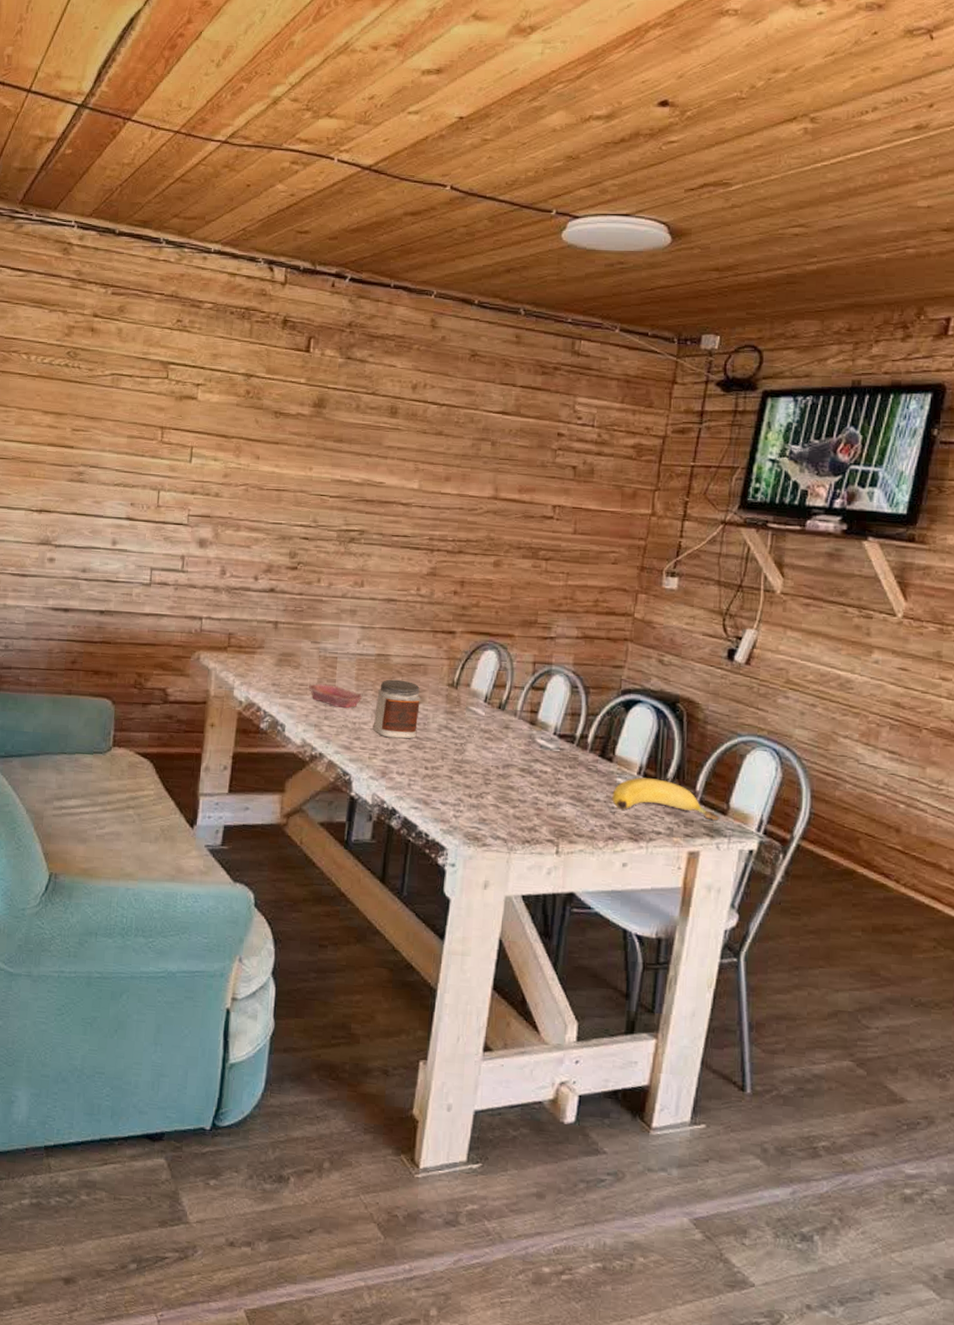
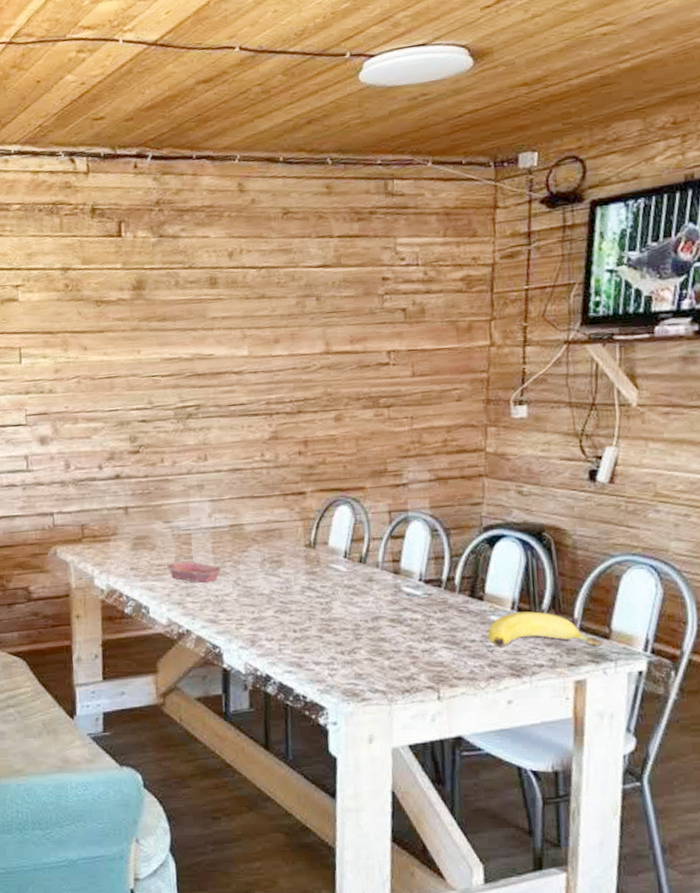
jar: present [373,679,421,739] -> none [235,547,281,606]

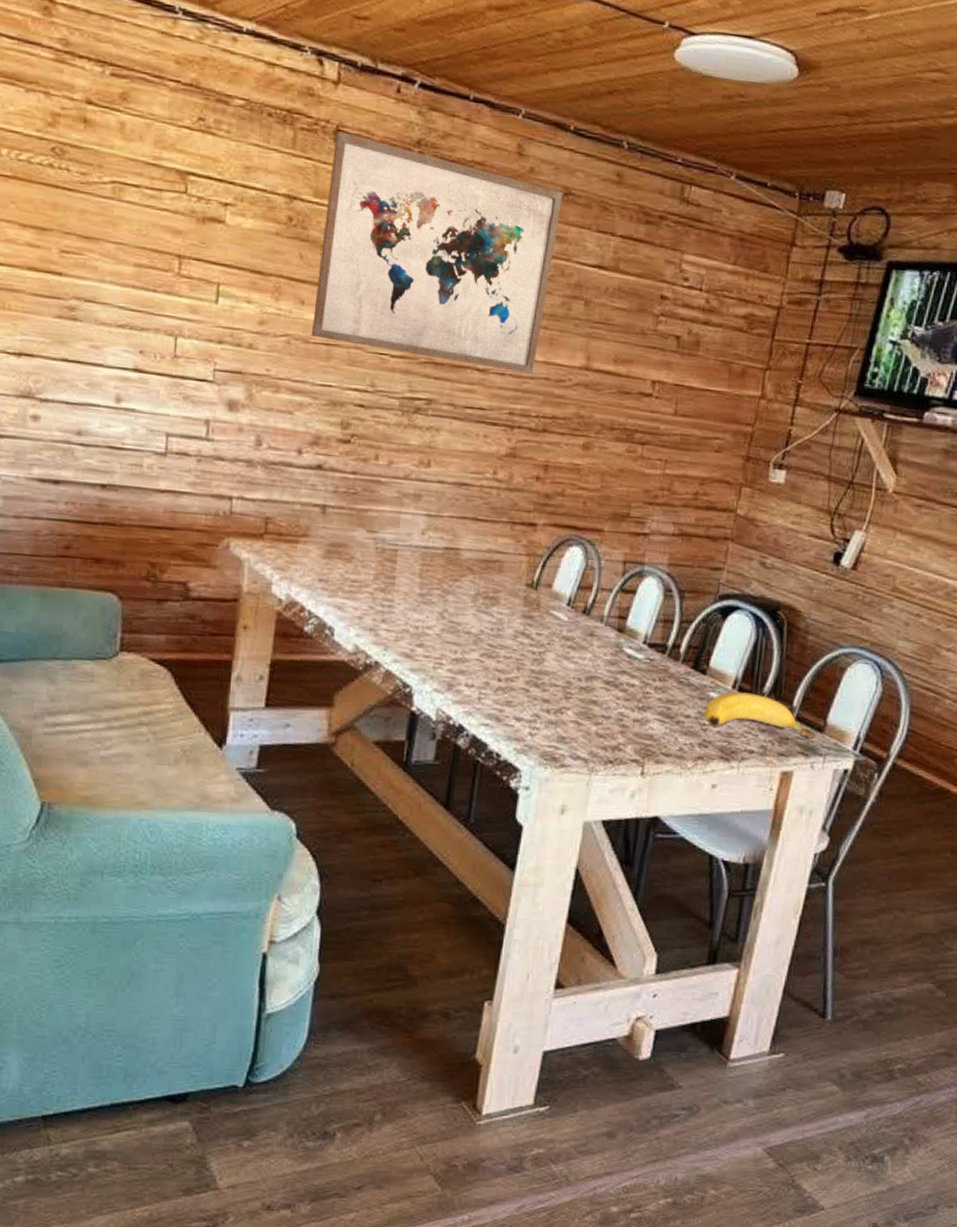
wall art: none [92,209,283,374] -> present [312,131,563,375]
bowl: present [167,561,221,583] -> none [363,580,426,610]

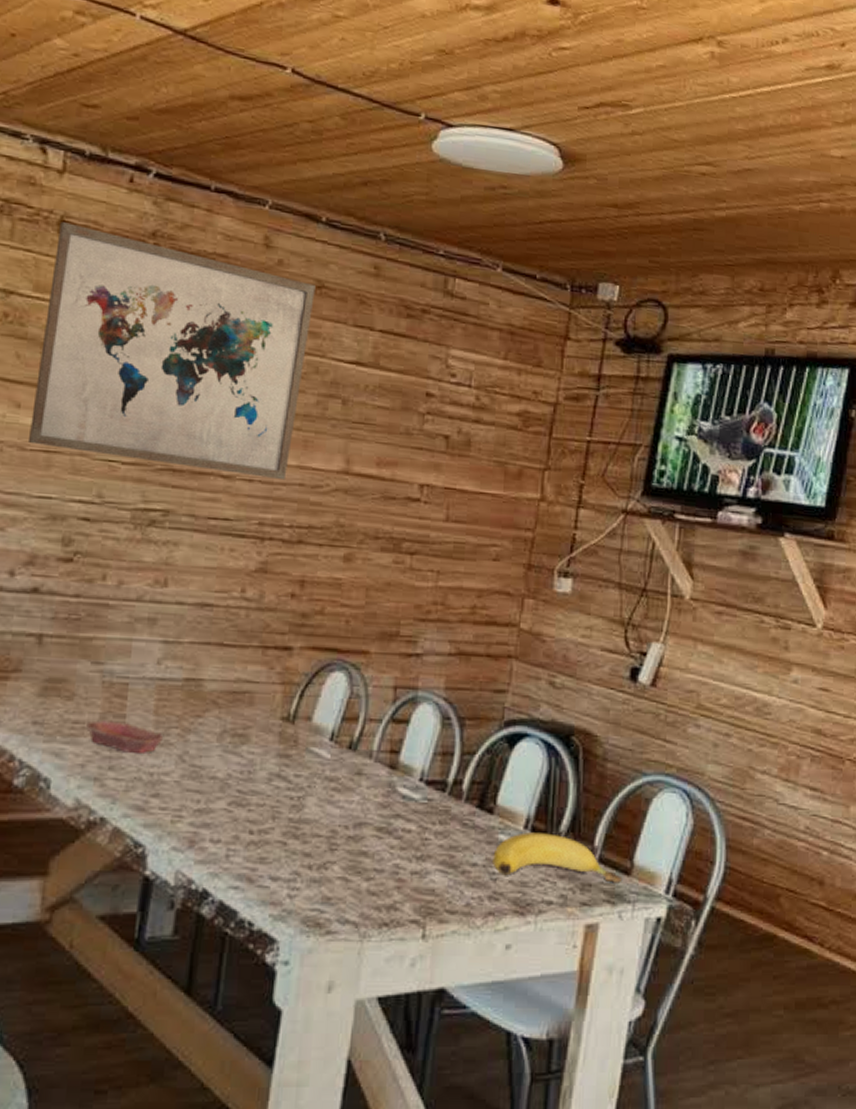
bowl: none [363,580,426,610] -> present [86,720,163,753]

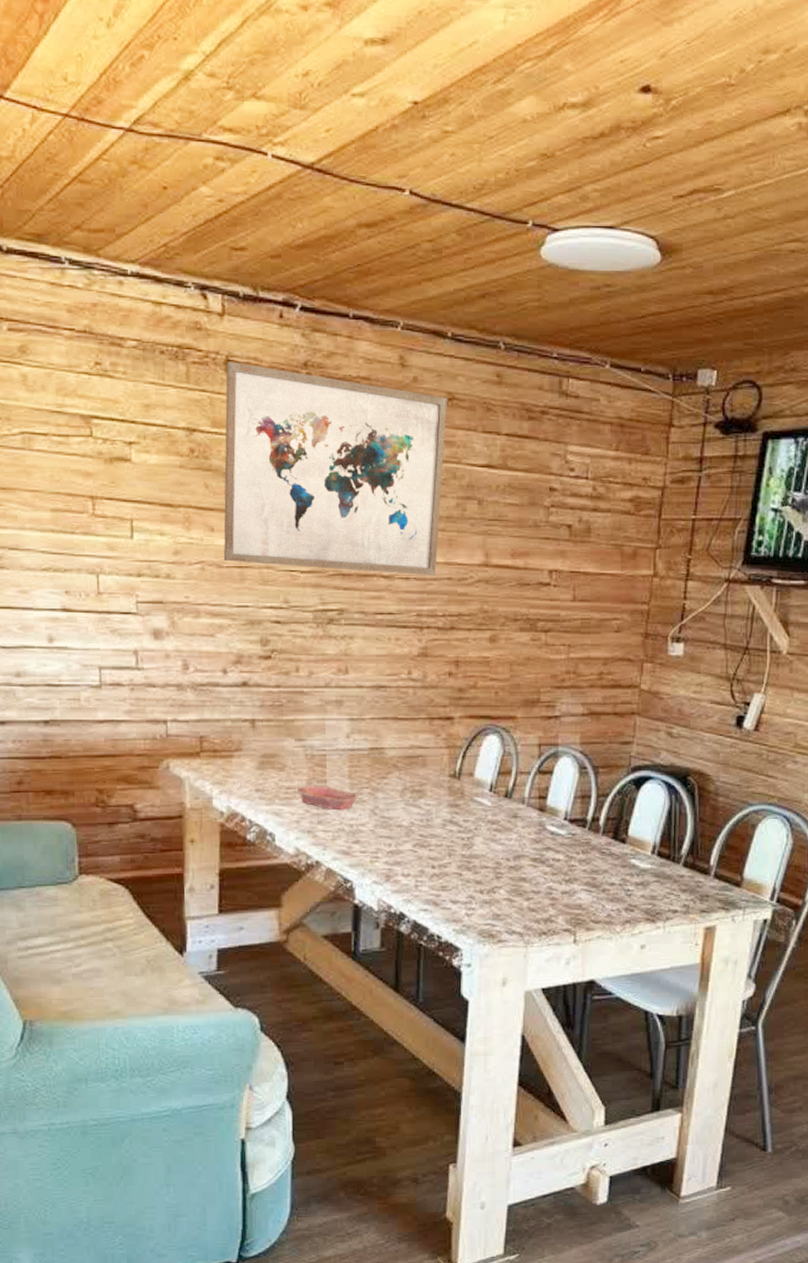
banana: present [493,832,623,883] -> none [627,856,734,894]

